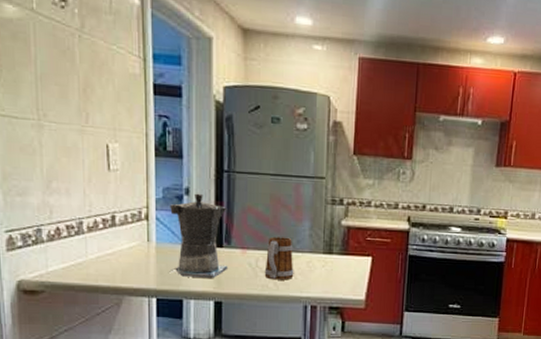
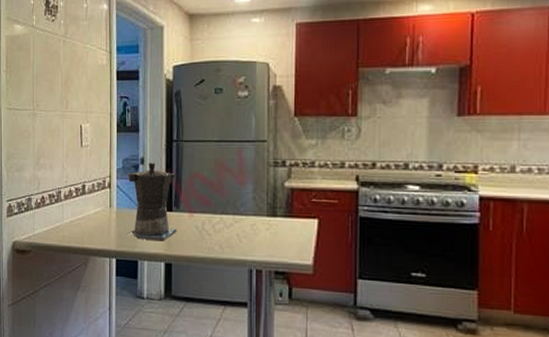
mug: present [264,236,294,280] -> none [210,200,239,243]

